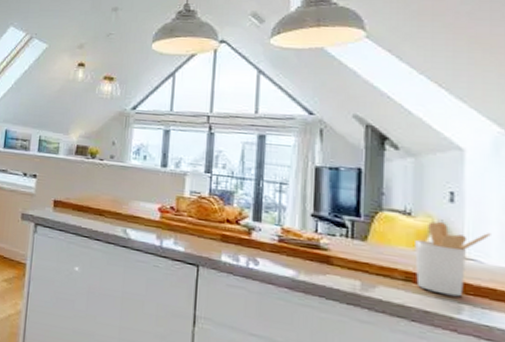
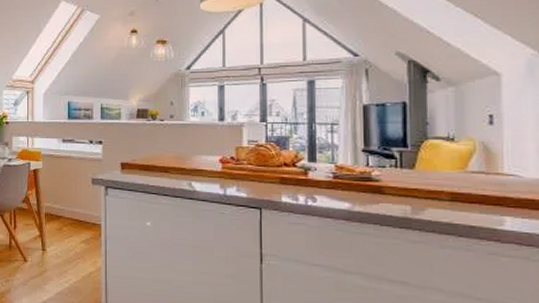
utensil holder: present [415,221,491,297] -> none [459,143,528,210]

